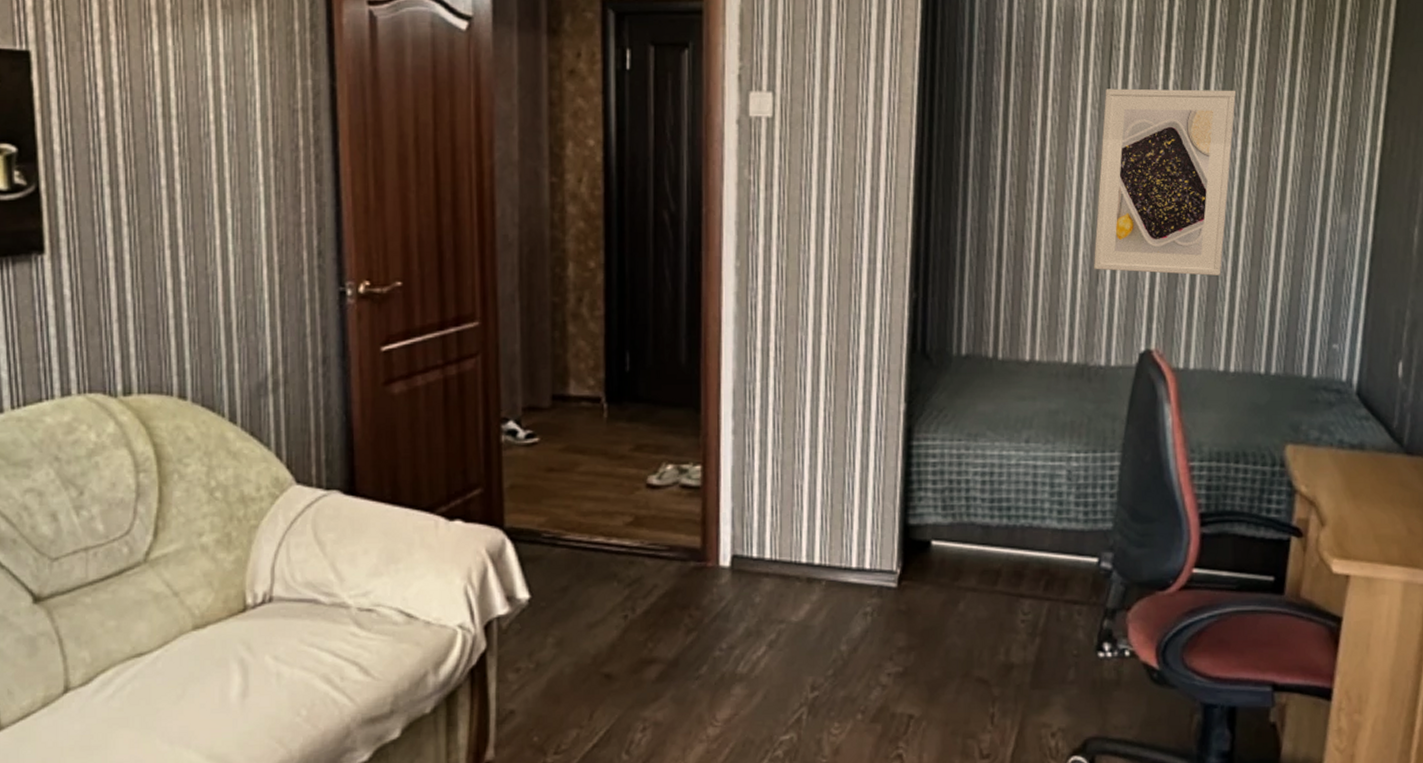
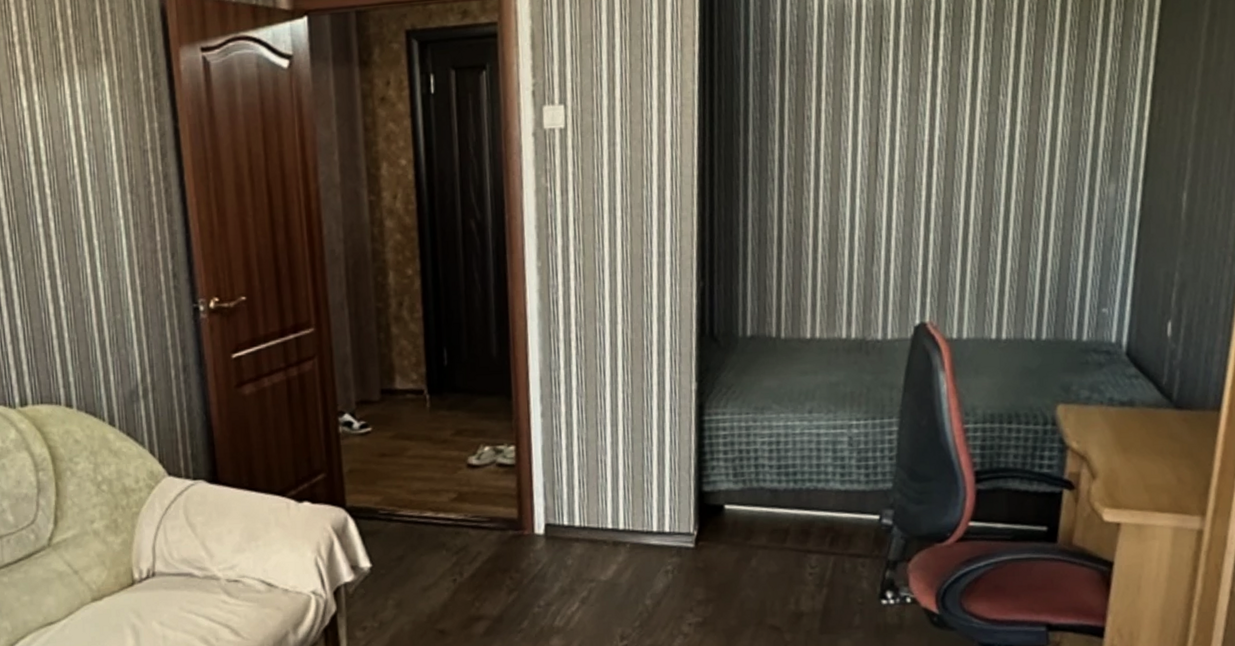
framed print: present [1093,88,1237,276] -> none [868,72,1004,251]

